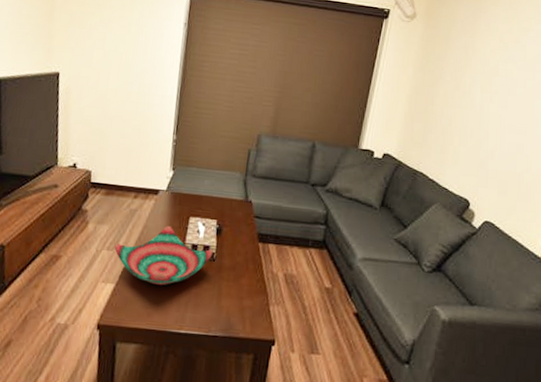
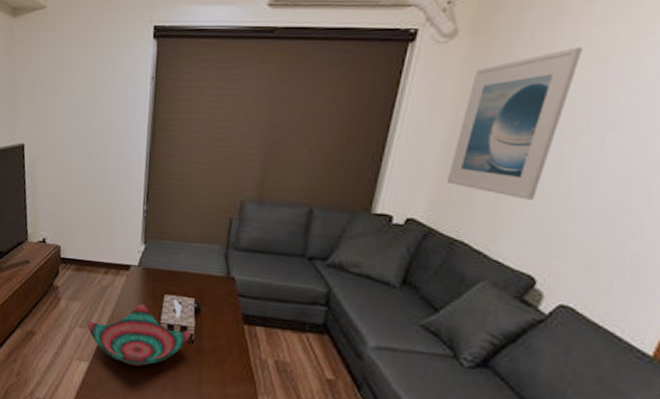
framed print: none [410,35,492,143] -> present [446,47,582,200]

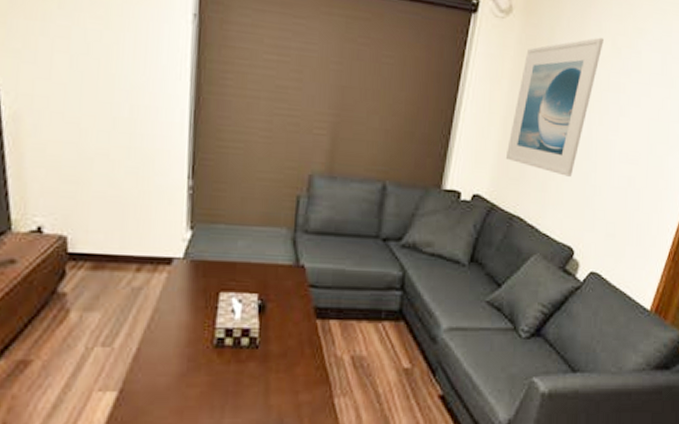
decorative bowl: present [87,303,192,367] -> none [112,306,255,388]

